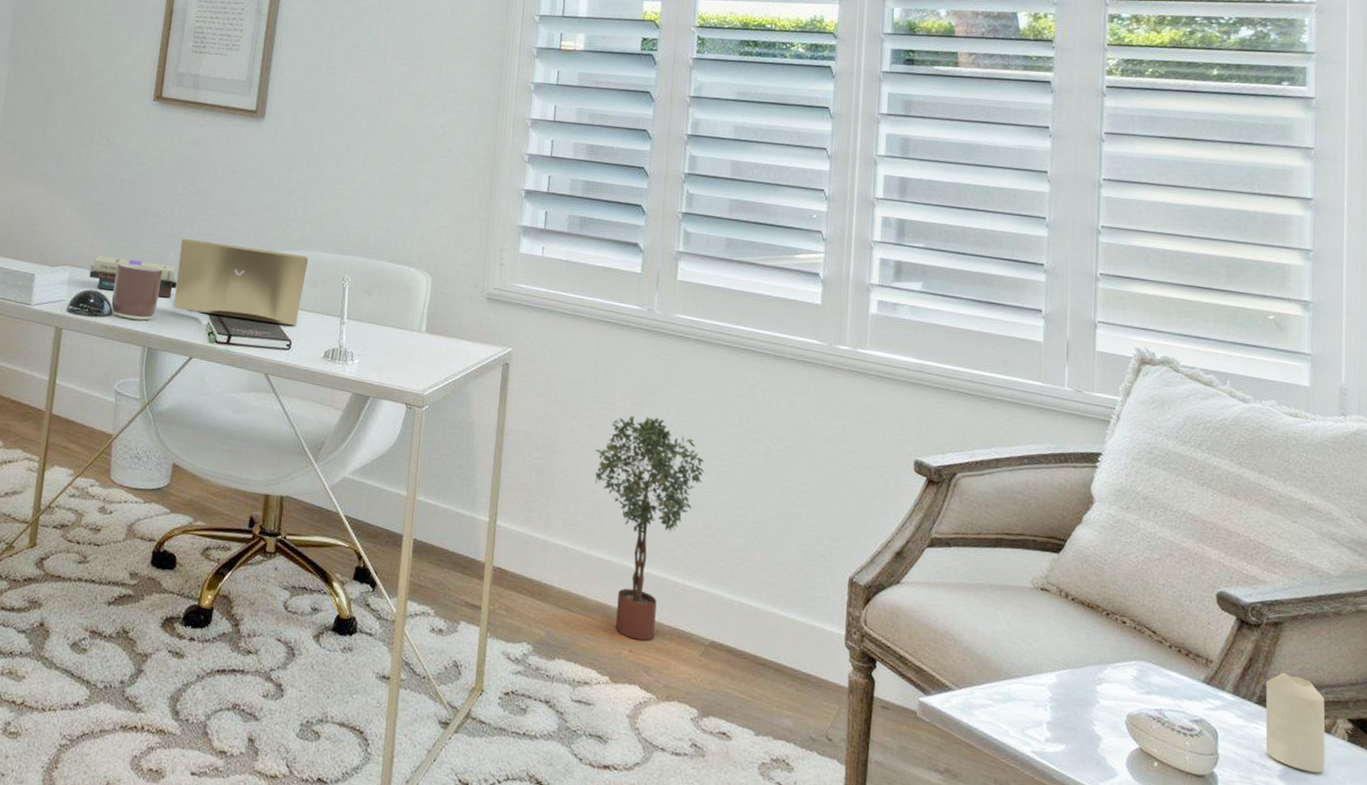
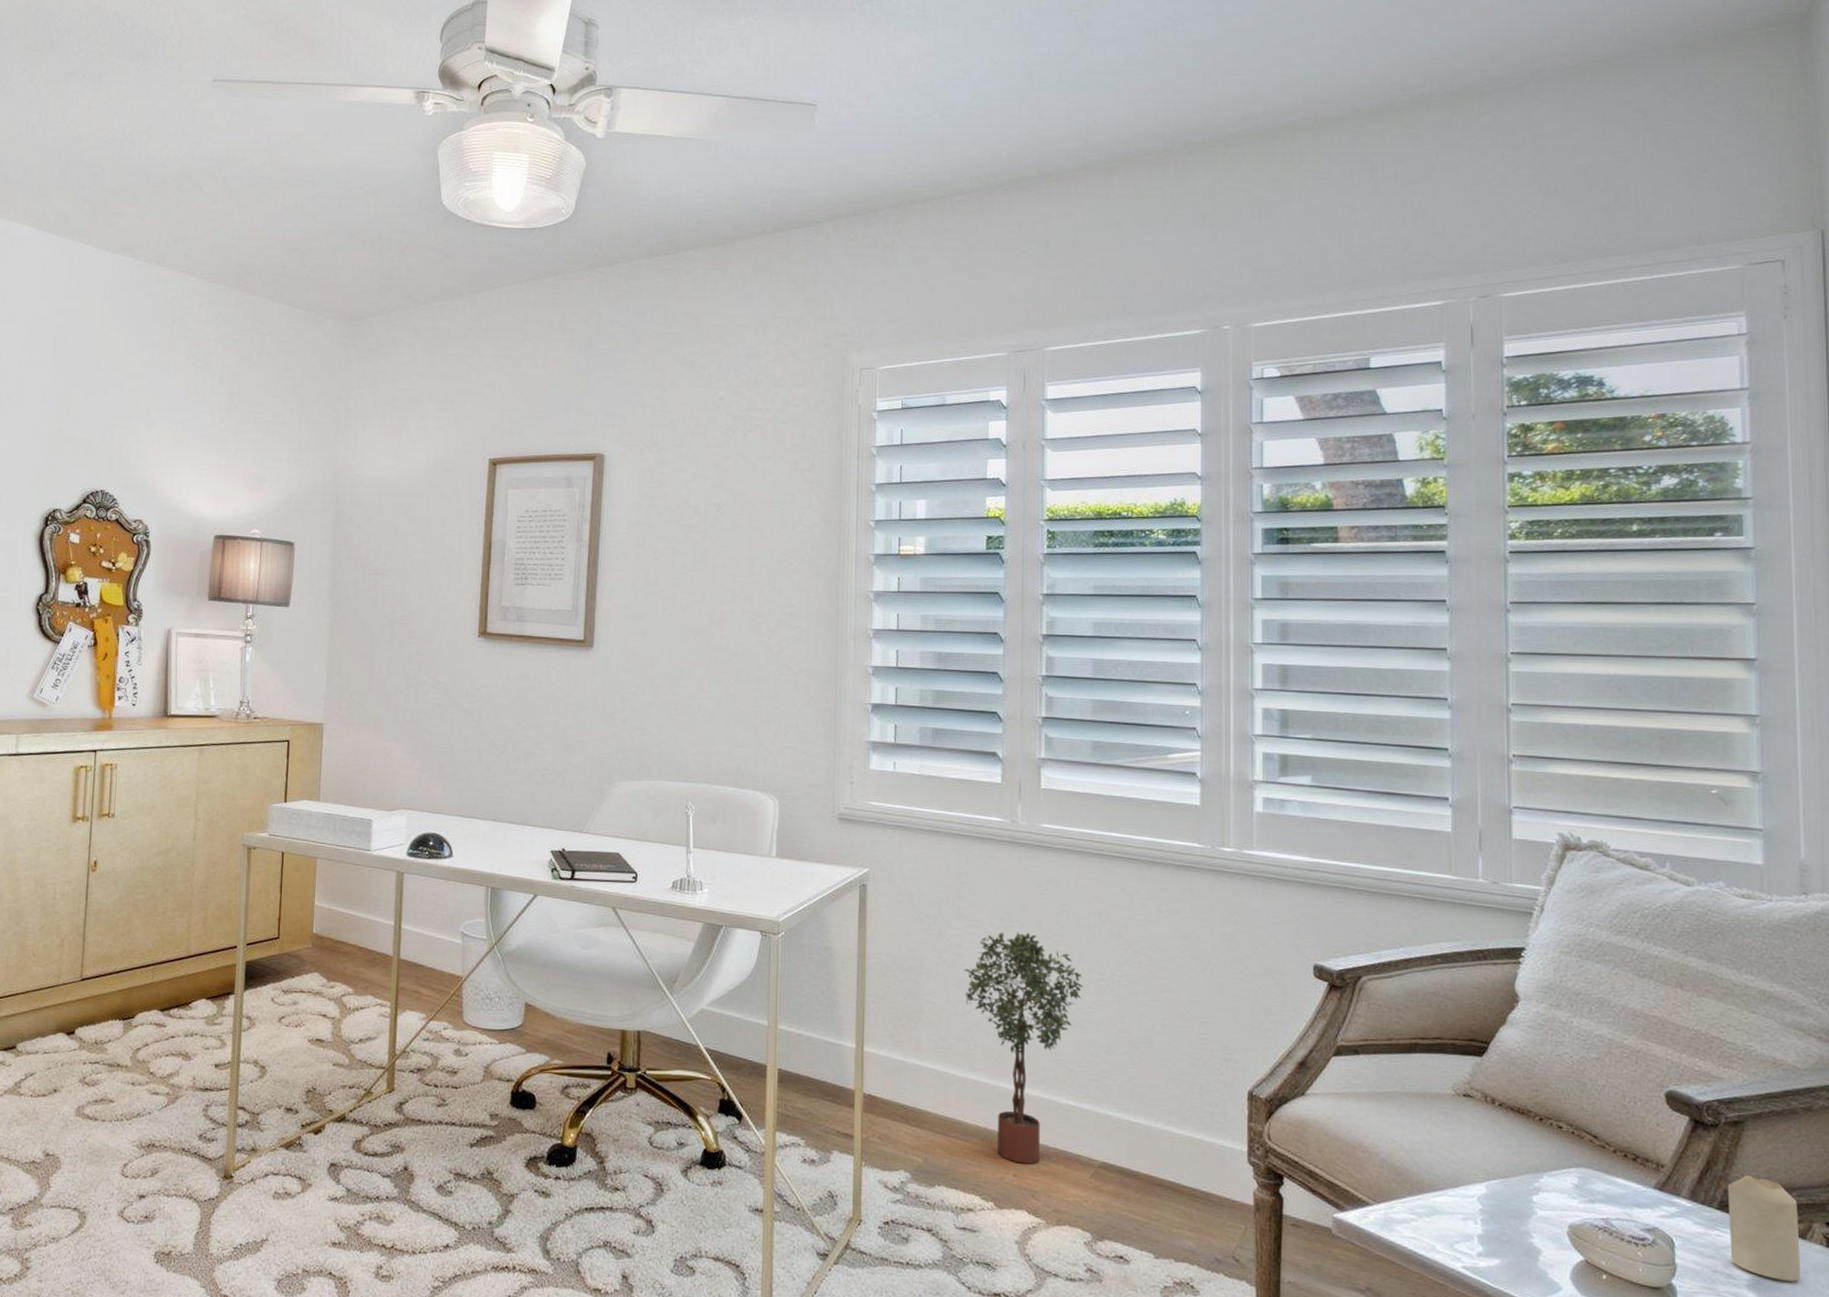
books: present [89,255,177,298] -> none [426,796,516,836]
mug: present [111,263,163,321] -> none [451,804,501,860]
laptop: present [174,238,309,326] -> none [514,774,649,858]

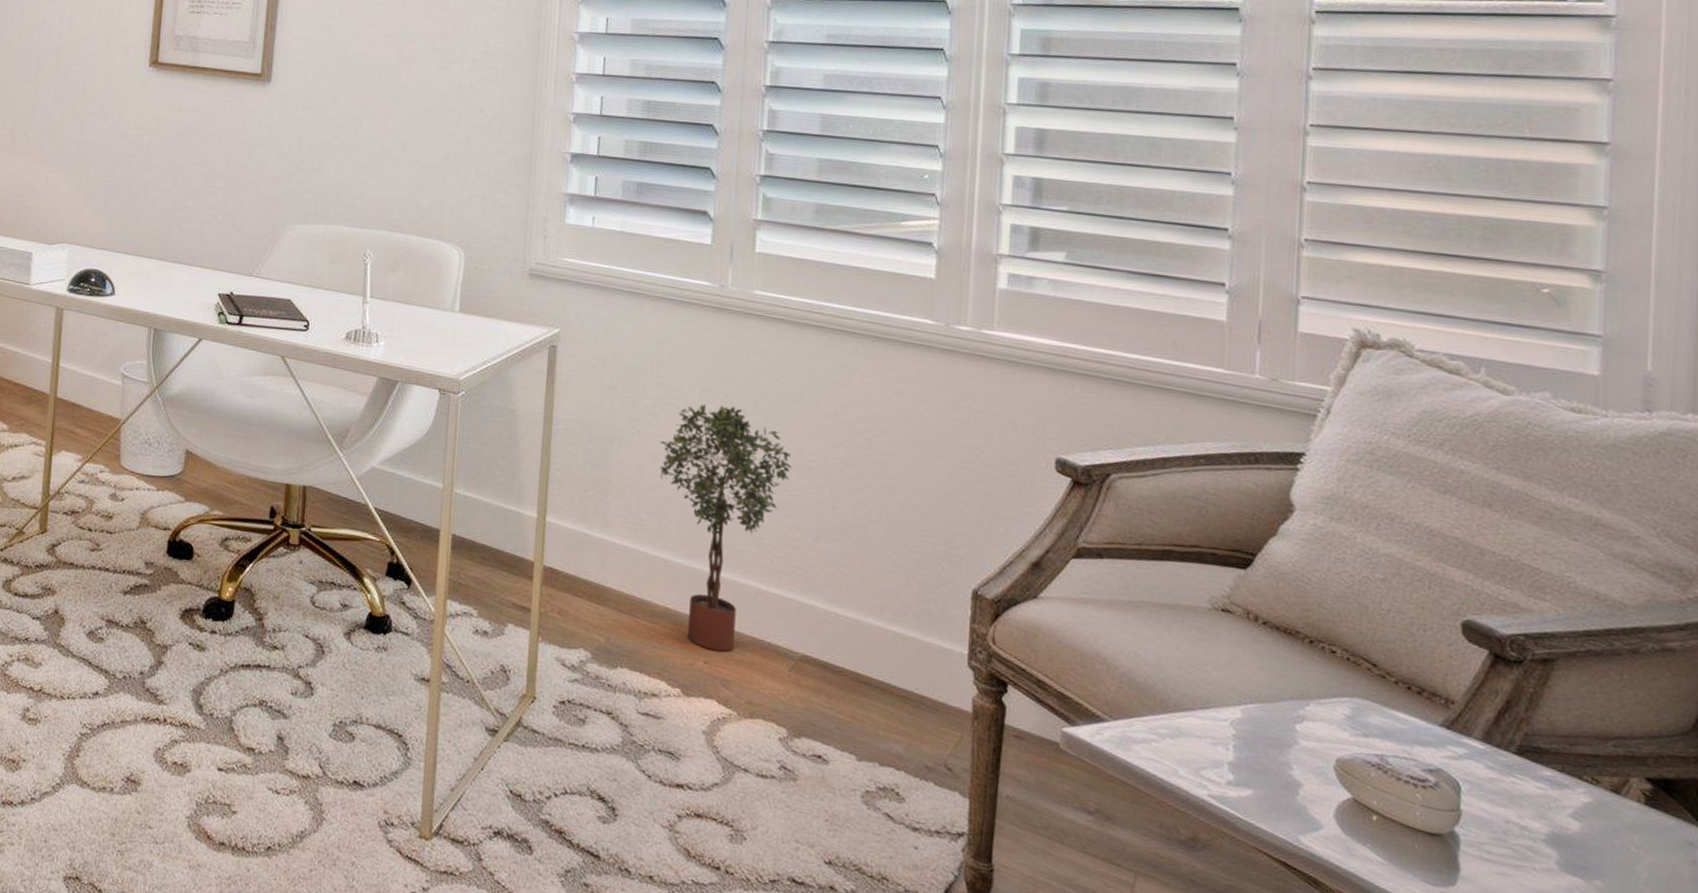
candle: present [1727,1175,1801,1282] -> none [1527,719,1613,840]

